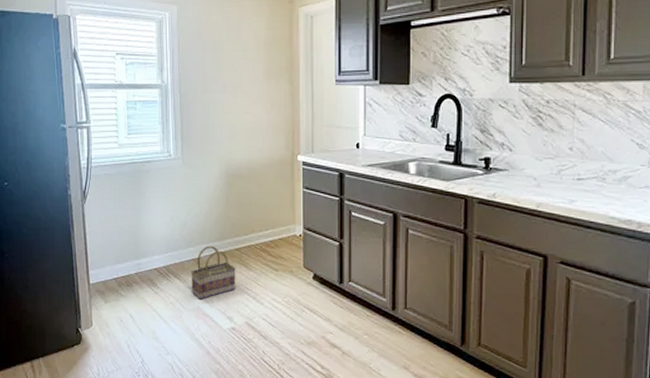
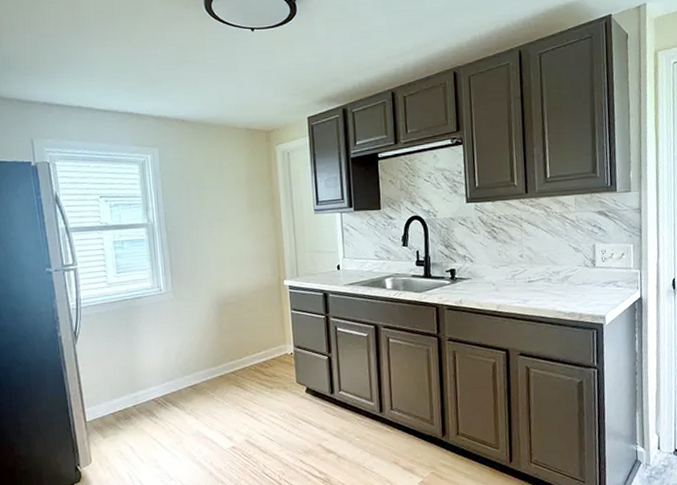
basket: present [191,246,236,300] -> none [188,372,234,424]

